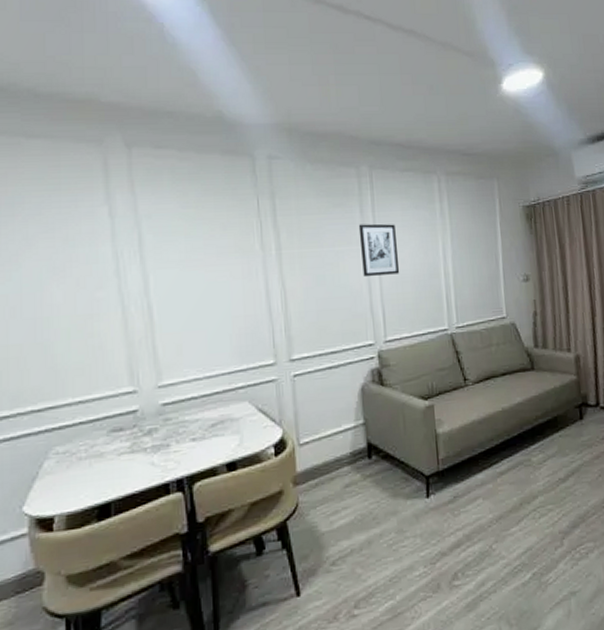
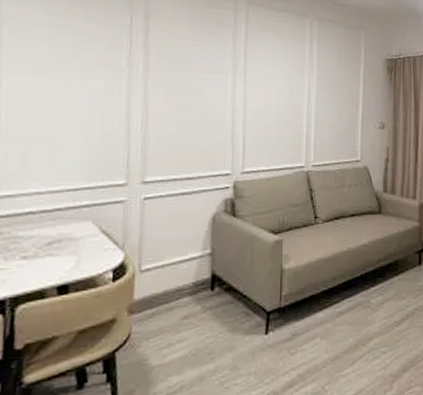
wall art: present [358,223,400,278] -> none [228,55,265,108]

